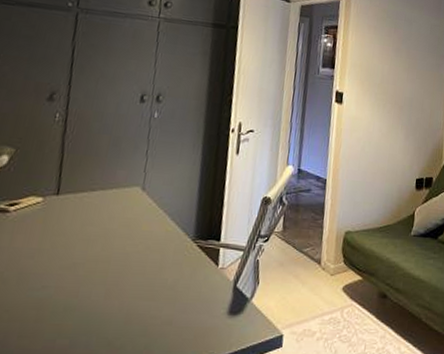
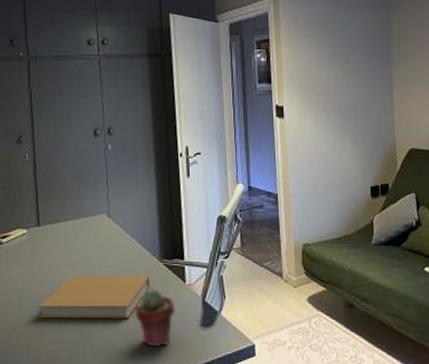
book: none [40,253,180,303] -> present [38,275,150,319]
potted succulent: none [156,271,203,337] -> present [135,289,175,348]

